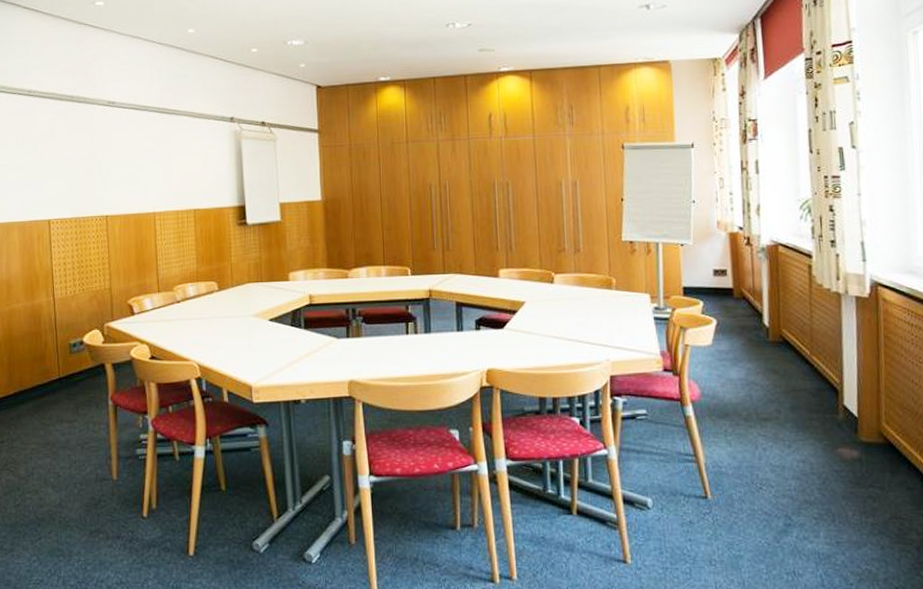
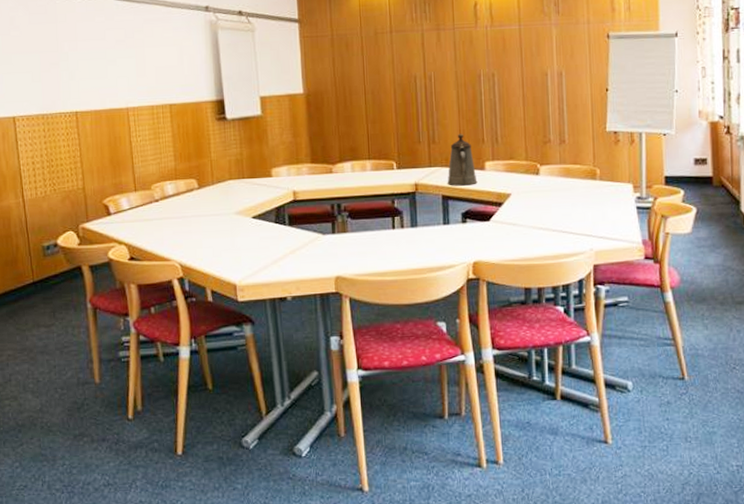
coffee pot: none [461,241,492,293] -> present [447,133,478,186]

